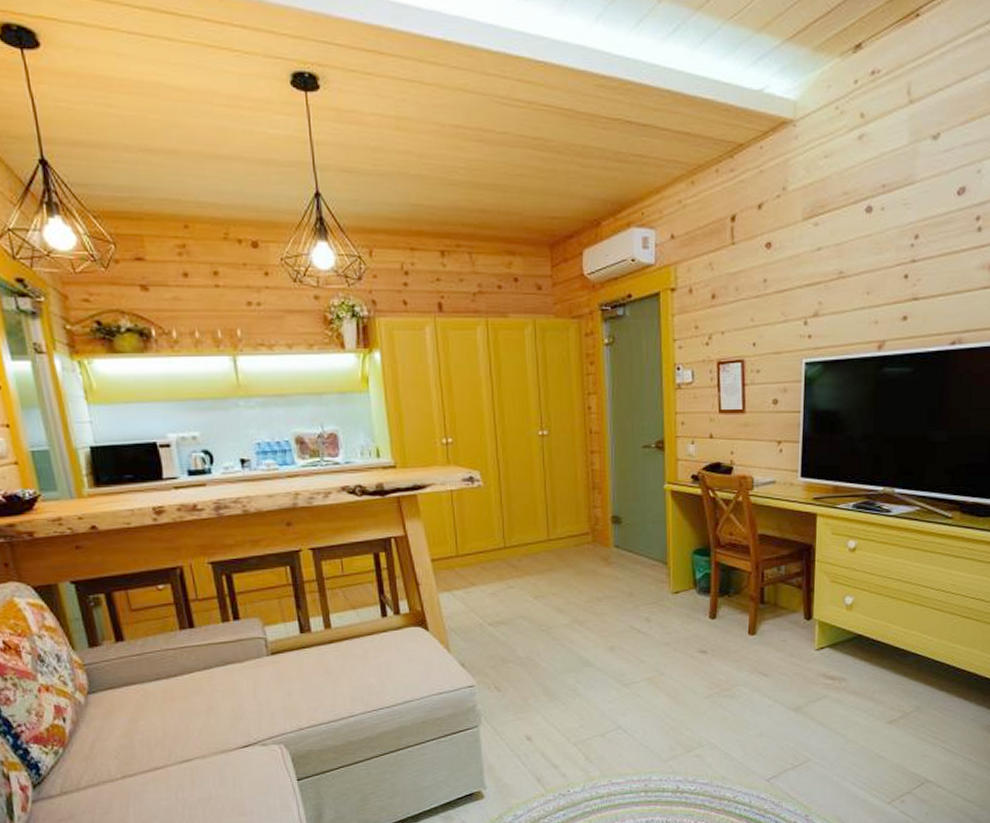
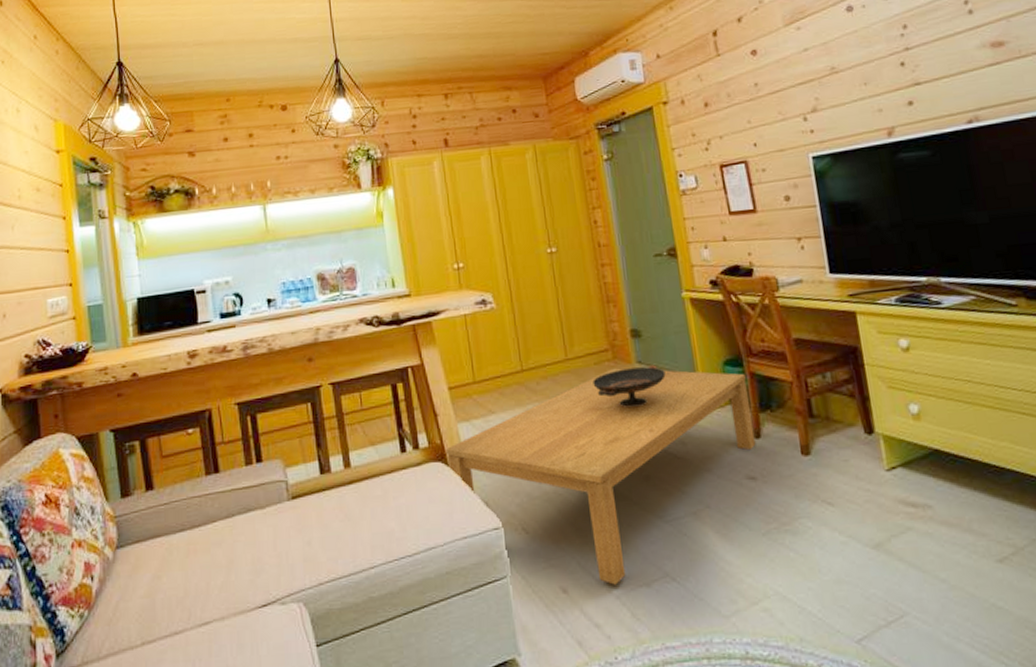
coffee table: none [427,550,711,735] -> present [446,368,756,585]
decorative bowl: none [571,550,639,588] -> present [592,365,666,409]

